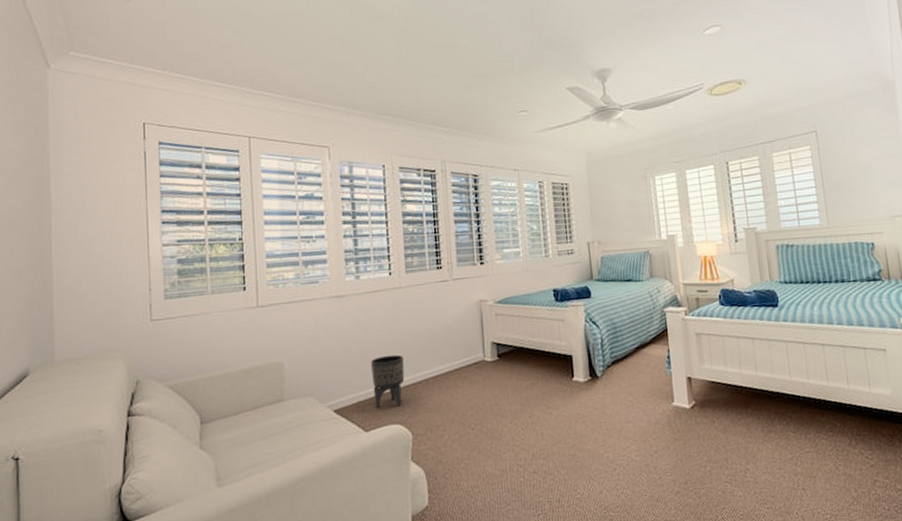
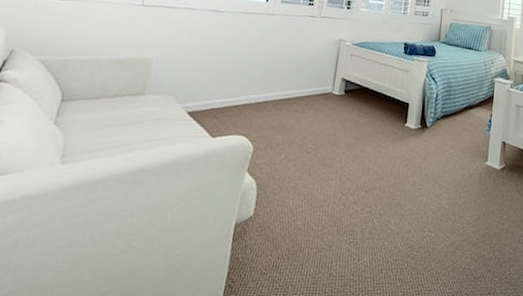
planter: present [370,354,405,407] -> none [226,71,262,120]

